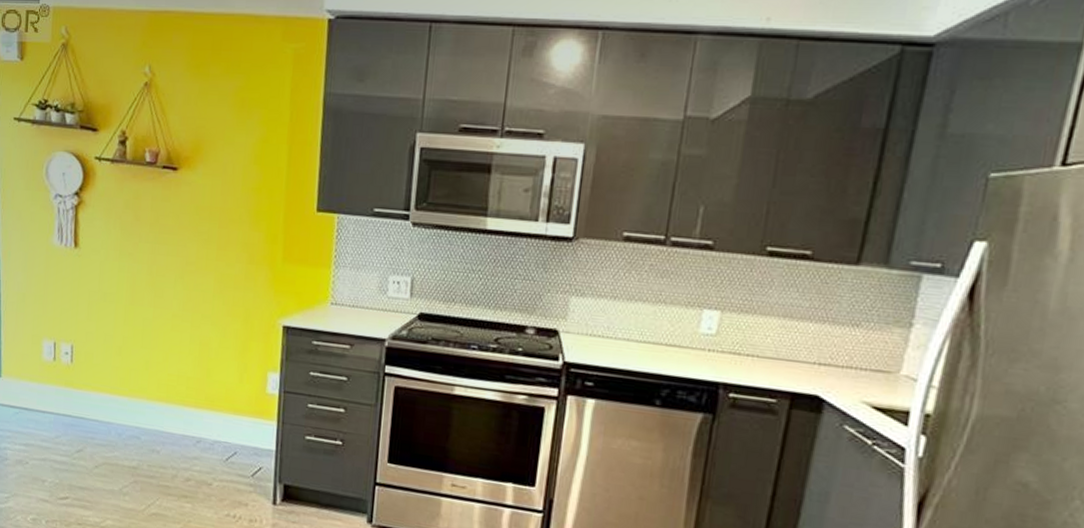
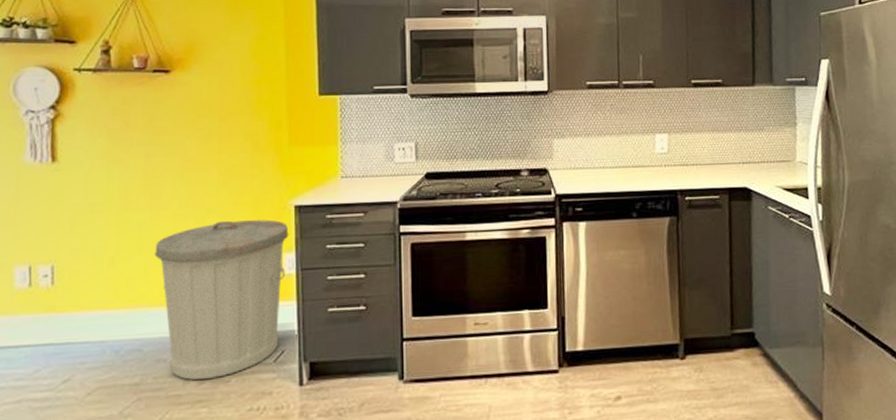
trash can: none [155,329,276,479] -> present [155,219,289,380]

